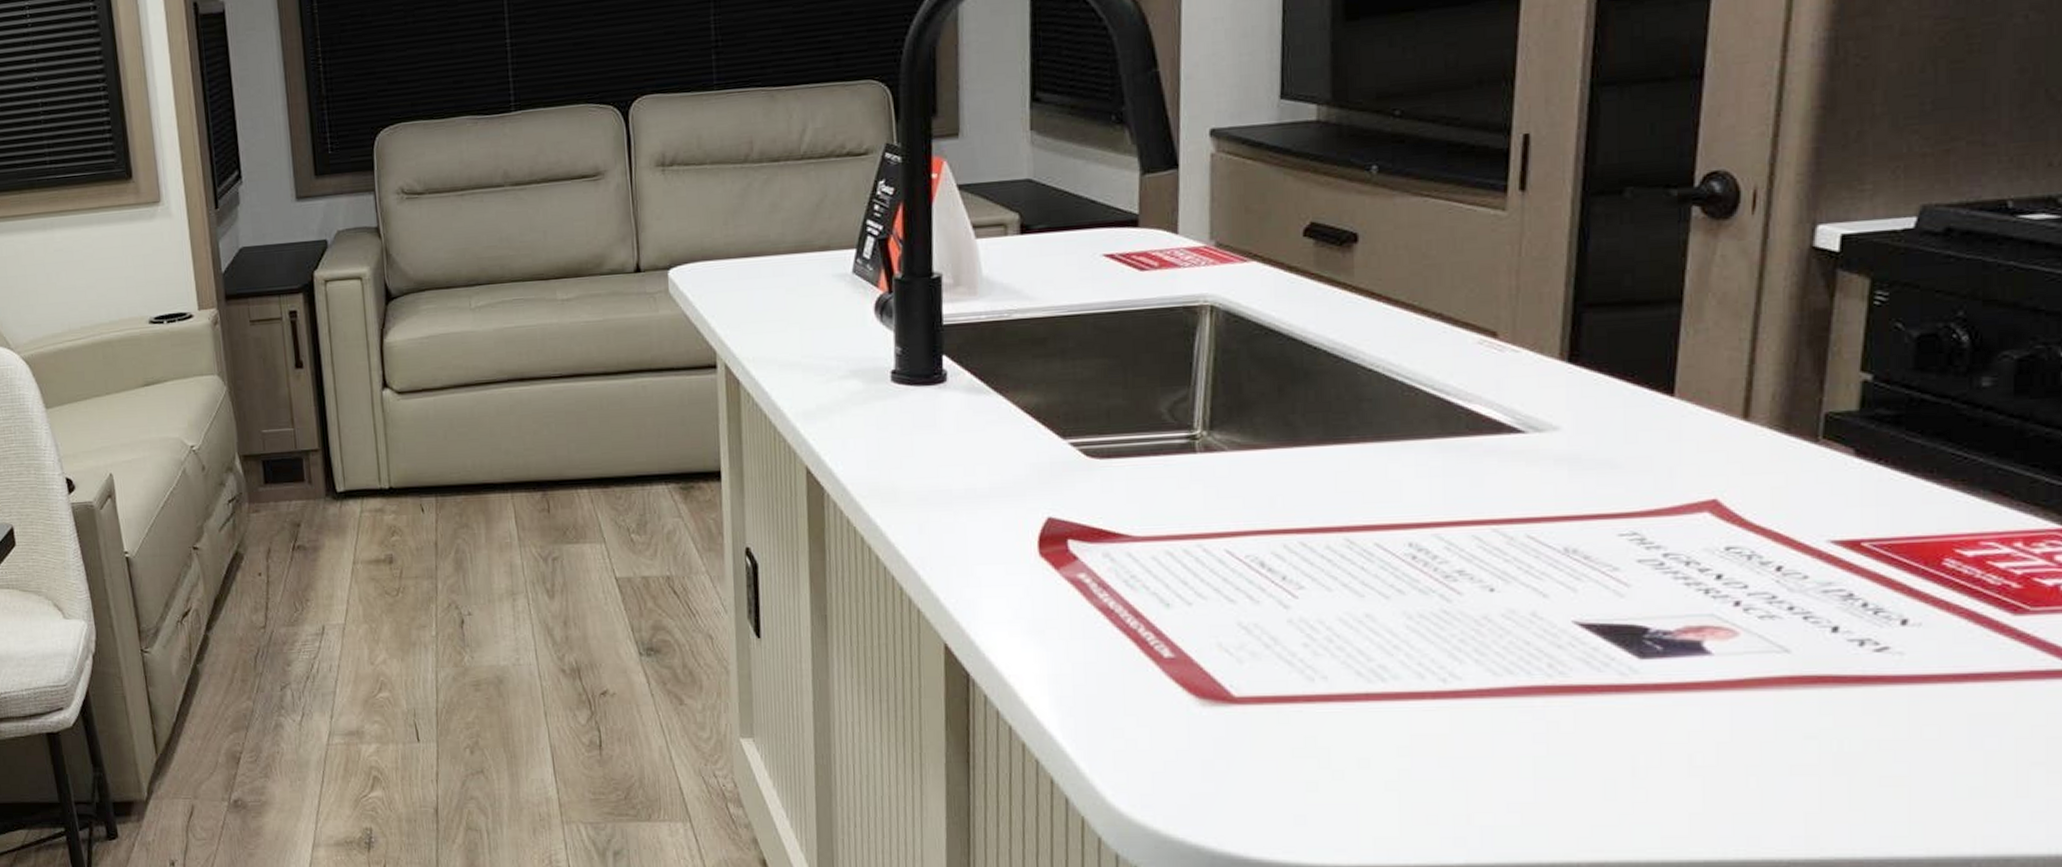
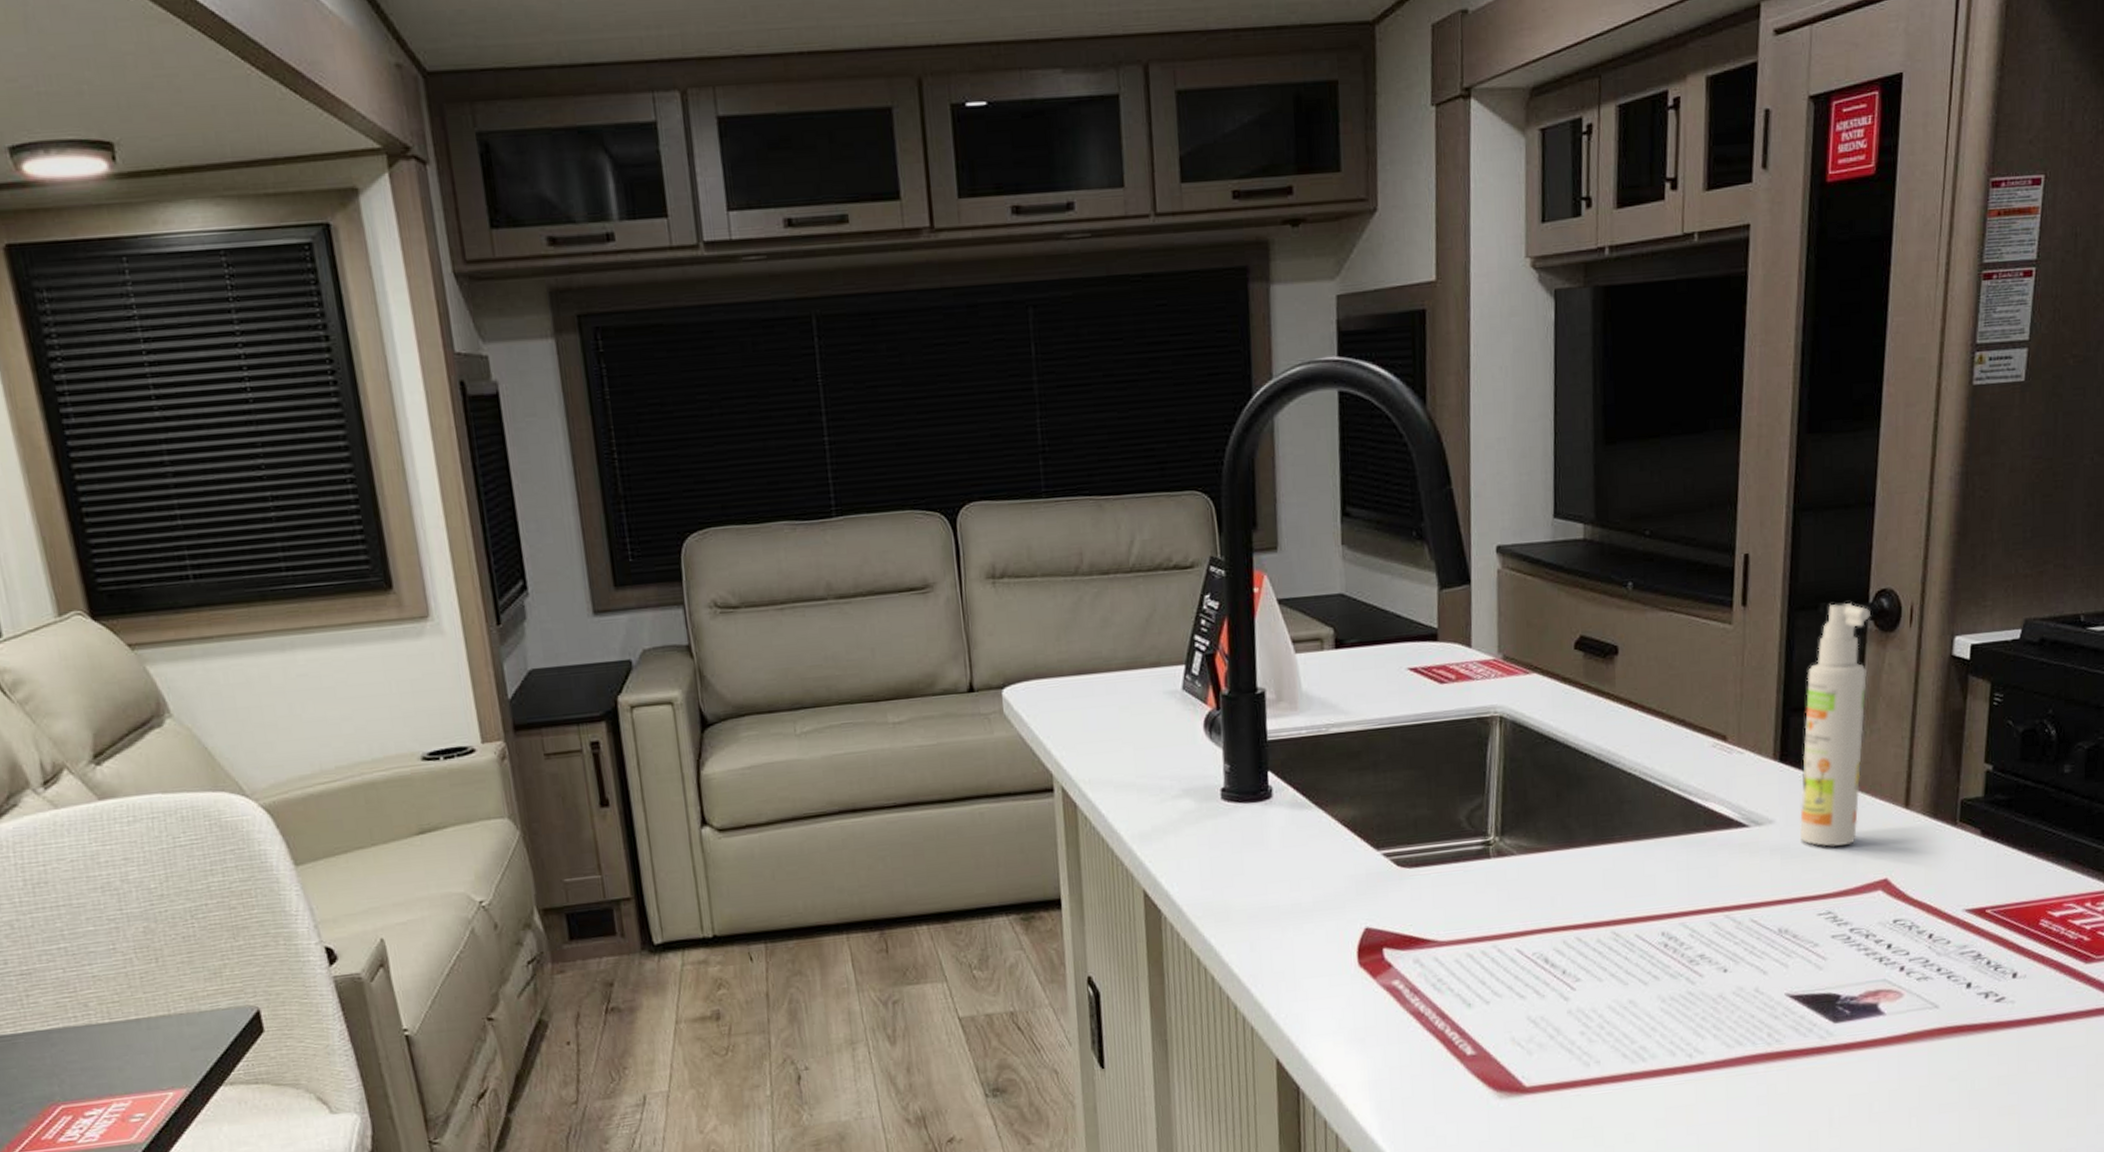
spray bottle: none [1594,187,1696,459] -> present [1799,603,1870,847]

